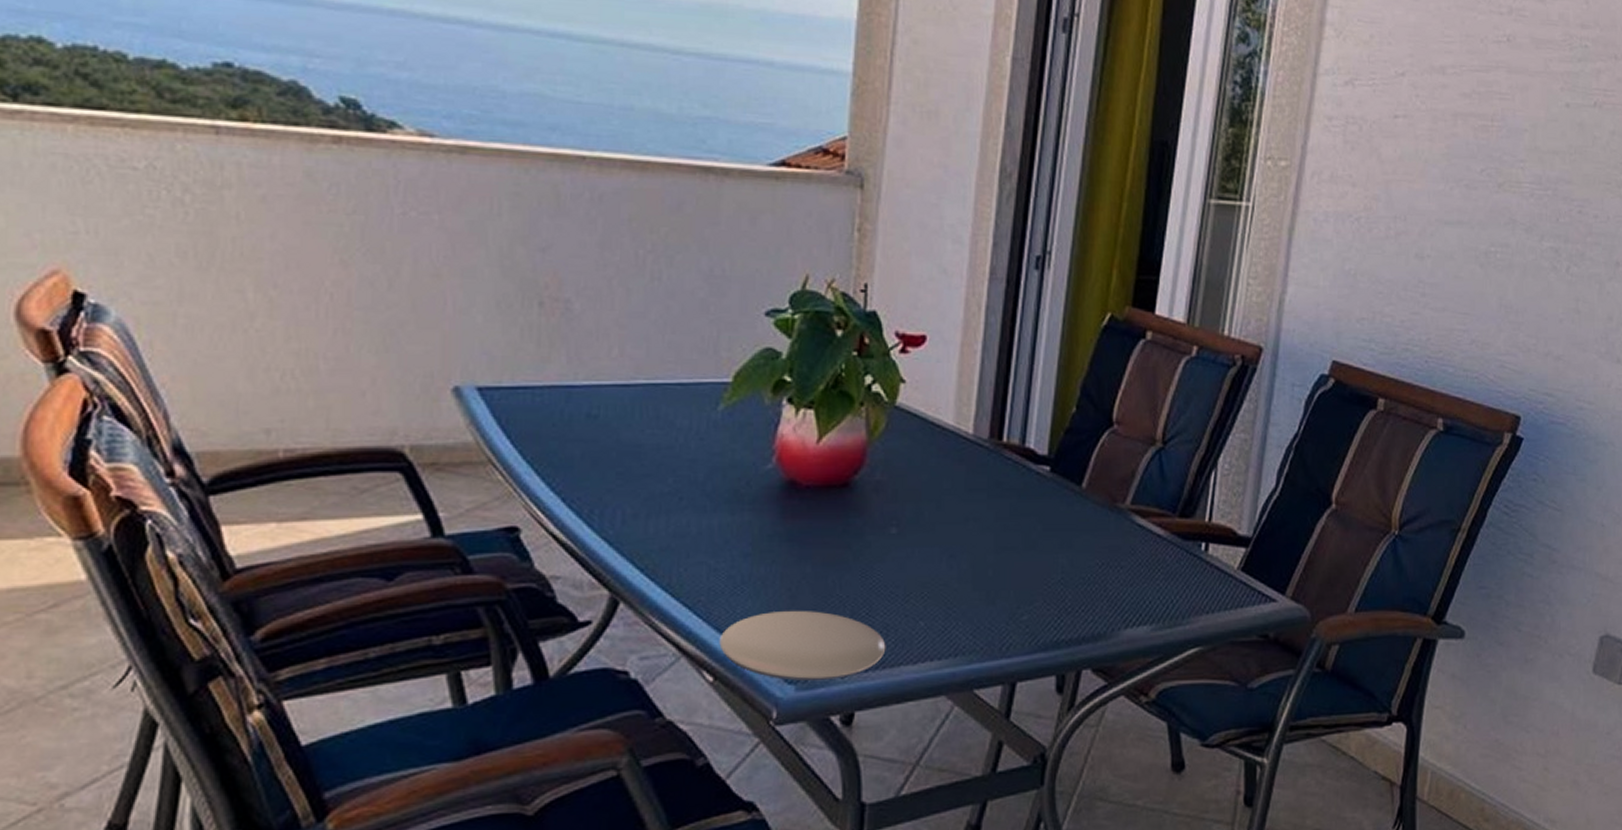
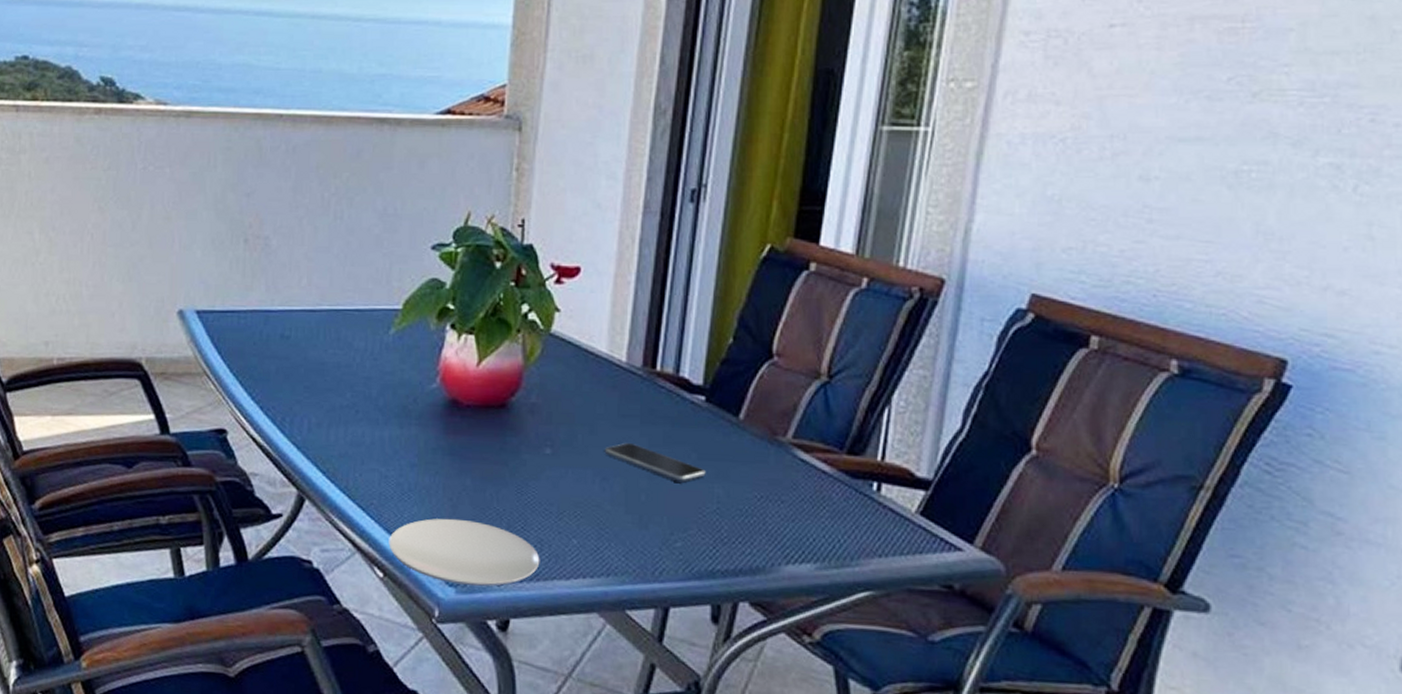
mobile phone: none [951,517,1051,555] -> present [604,442,706,483]

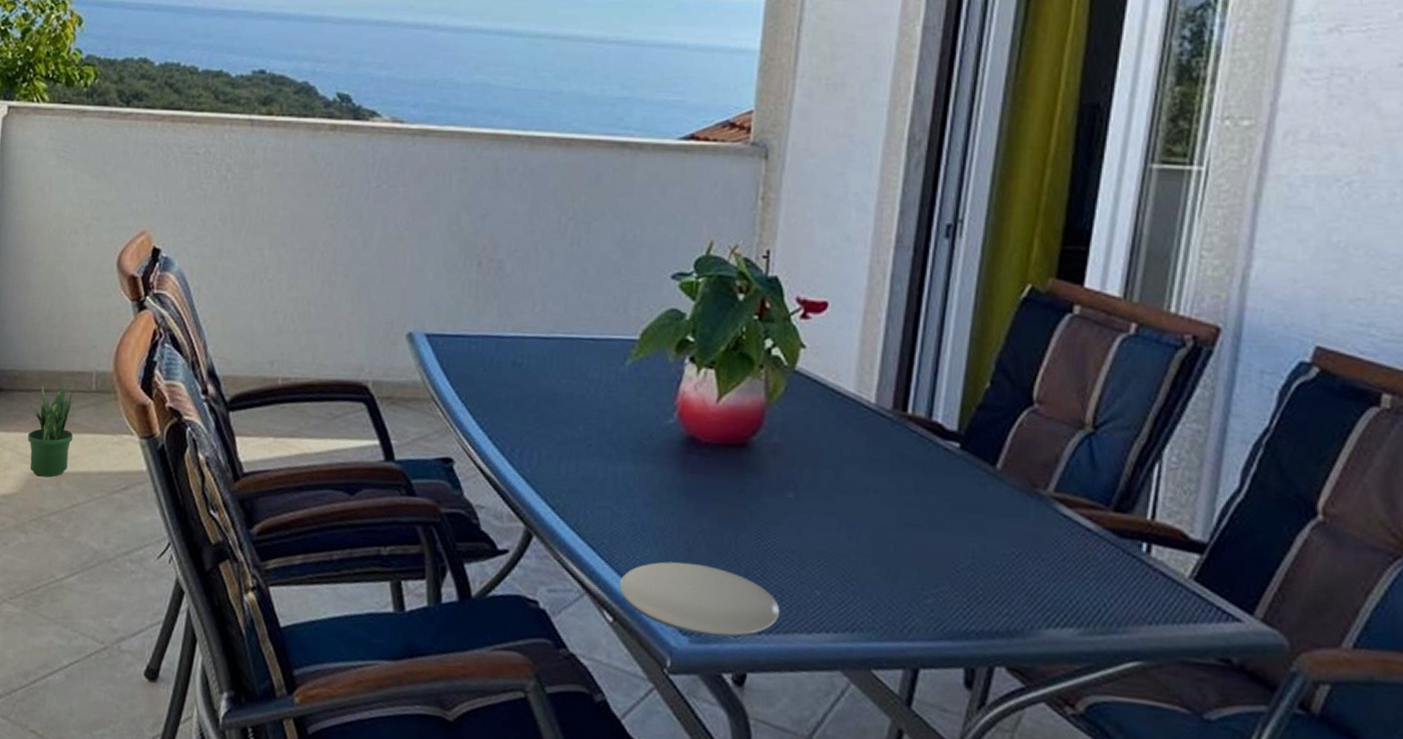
mobile phone: present [604,442,706,483] -> none [850,489,960,535]

